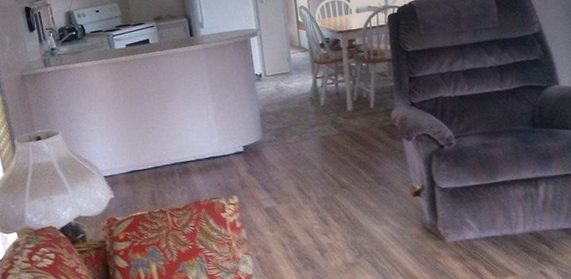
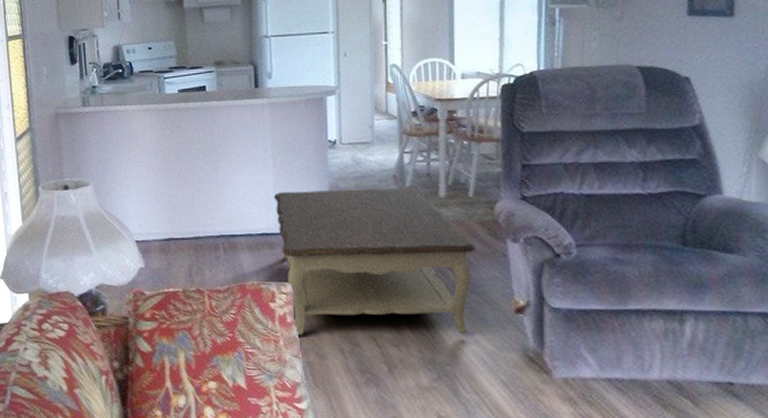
coffee table: none [215,106,380,237] -> present [273,188,476,336]

